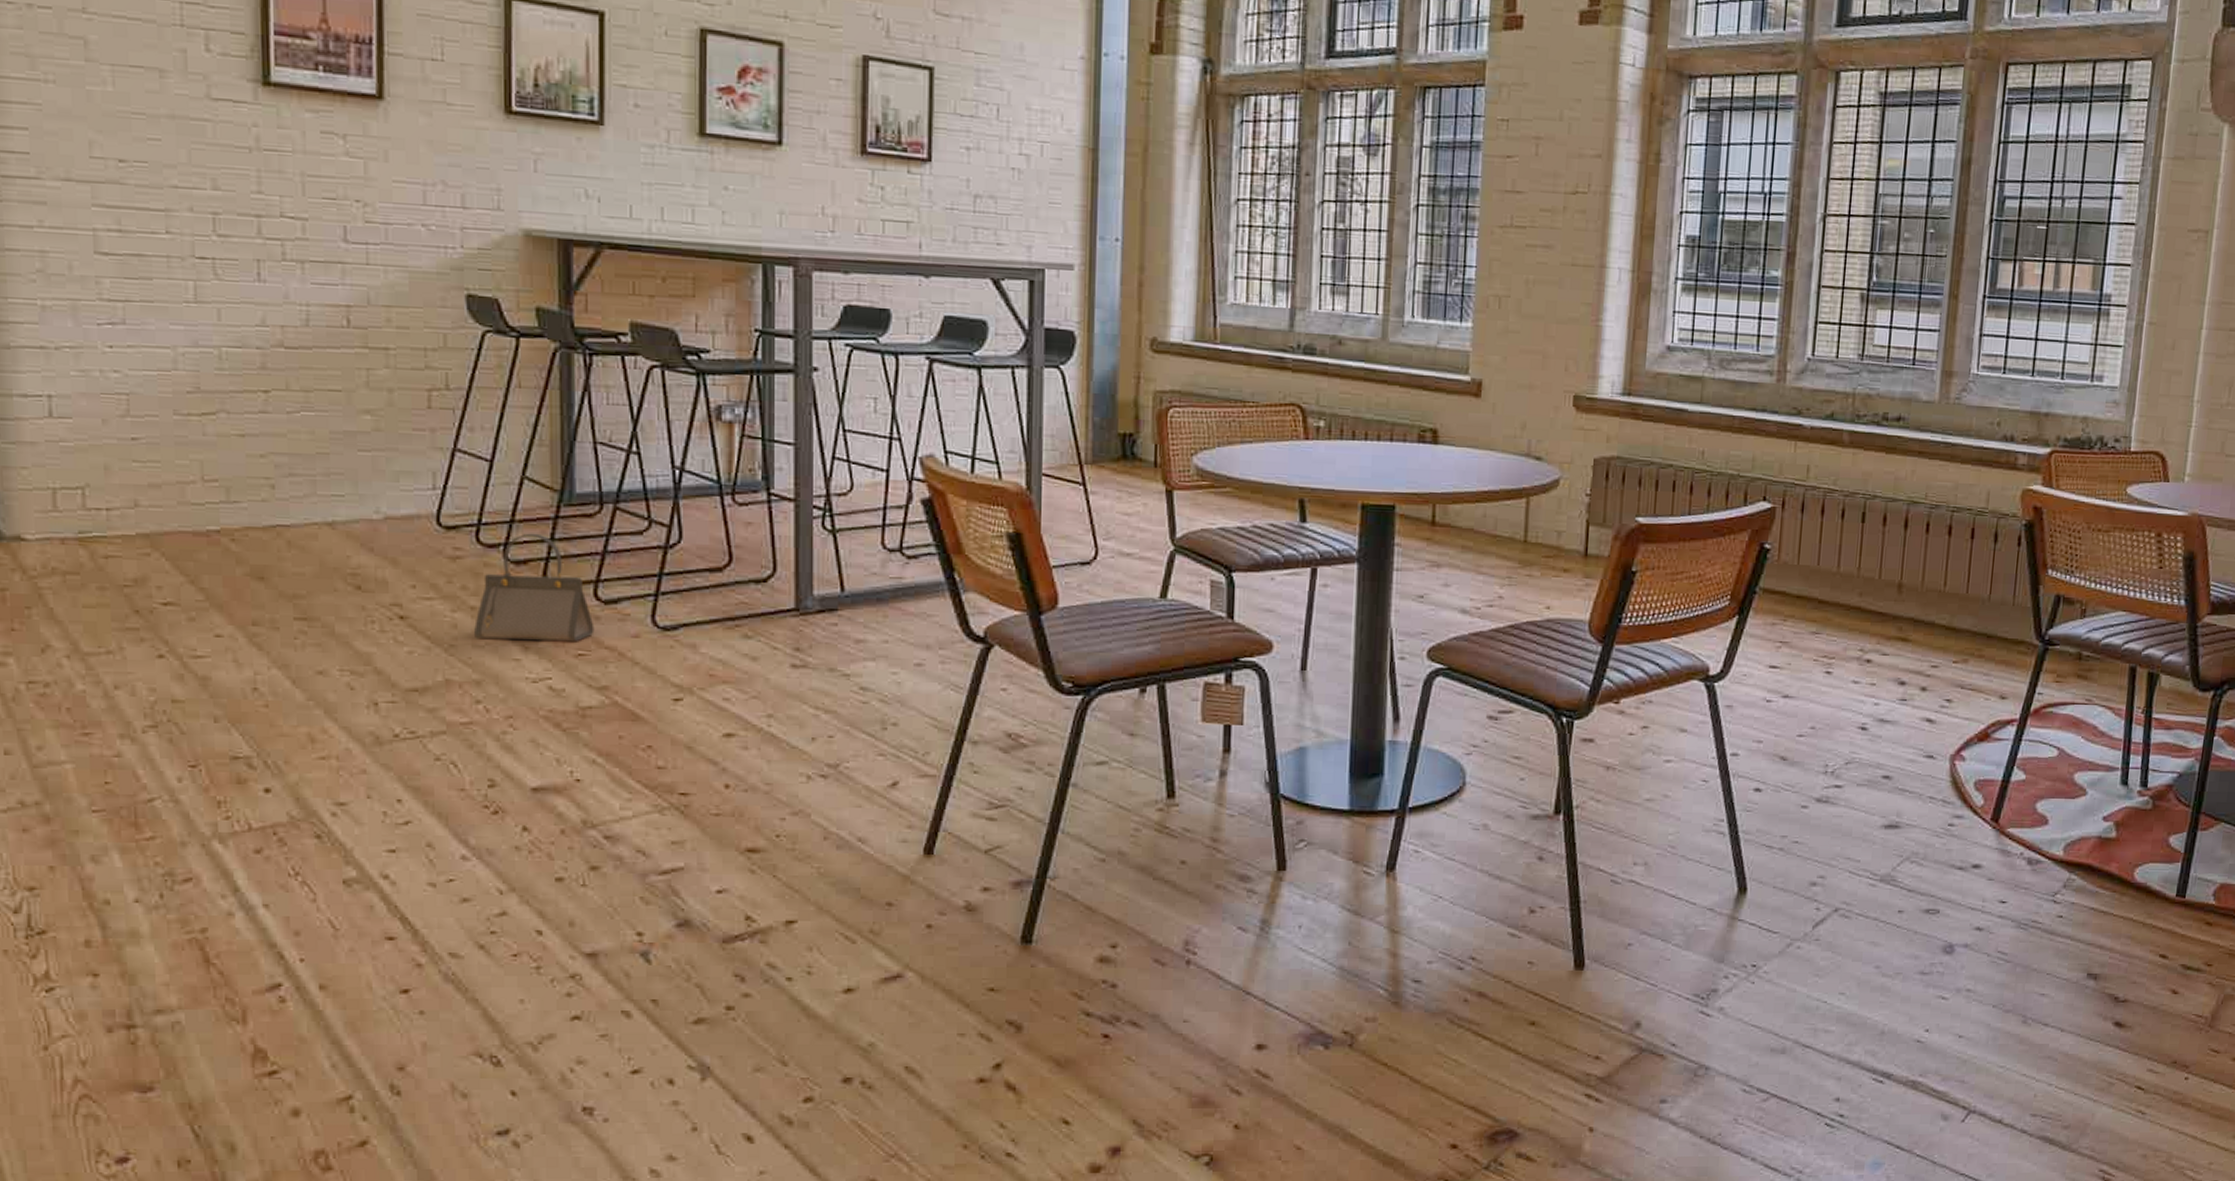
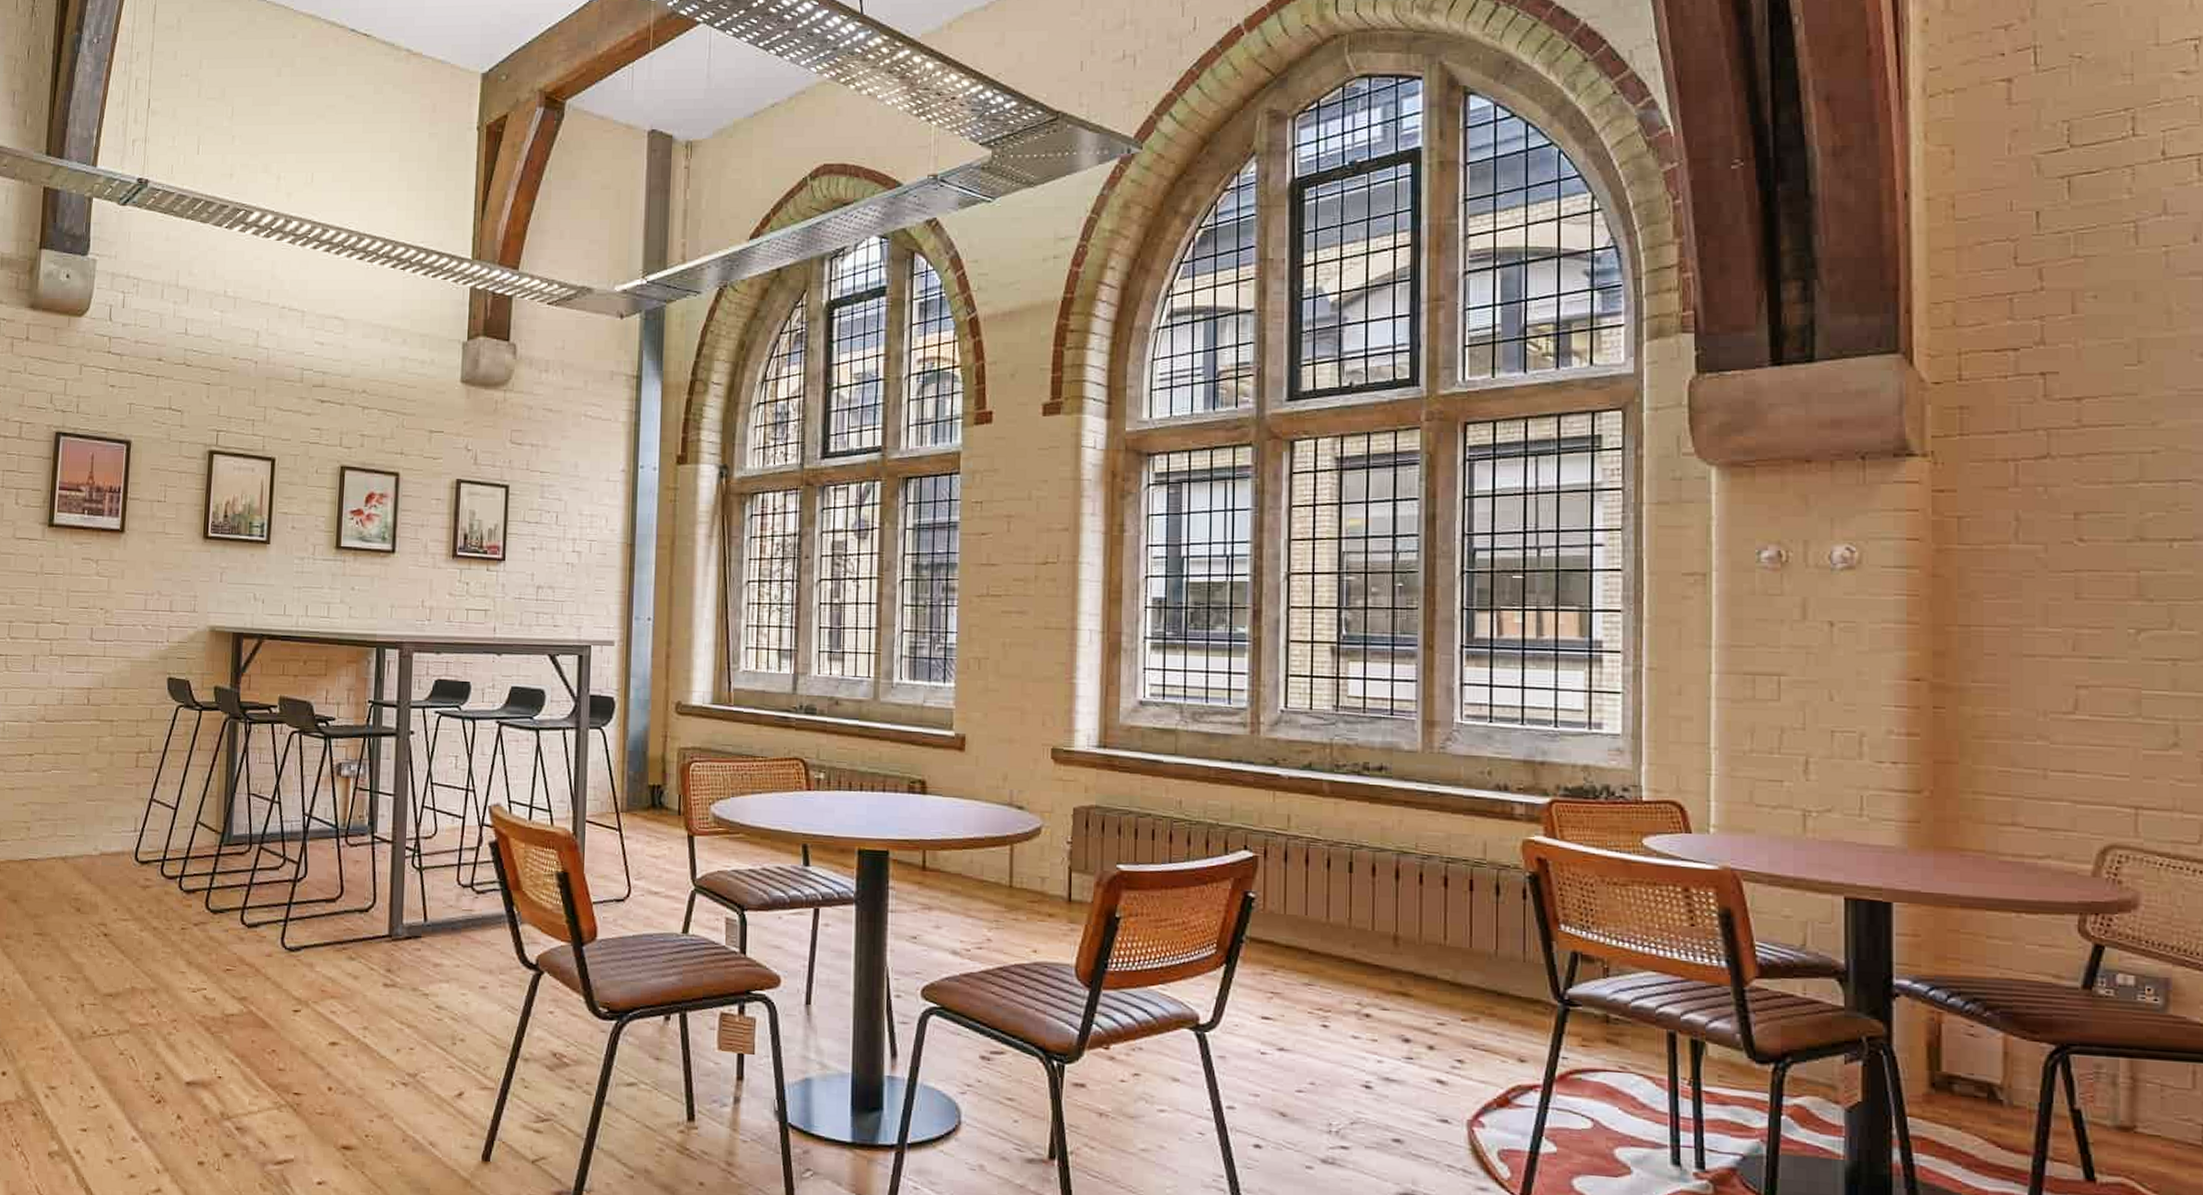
handbag: present [473,533,595,642] -> none [153,867,240,959]

